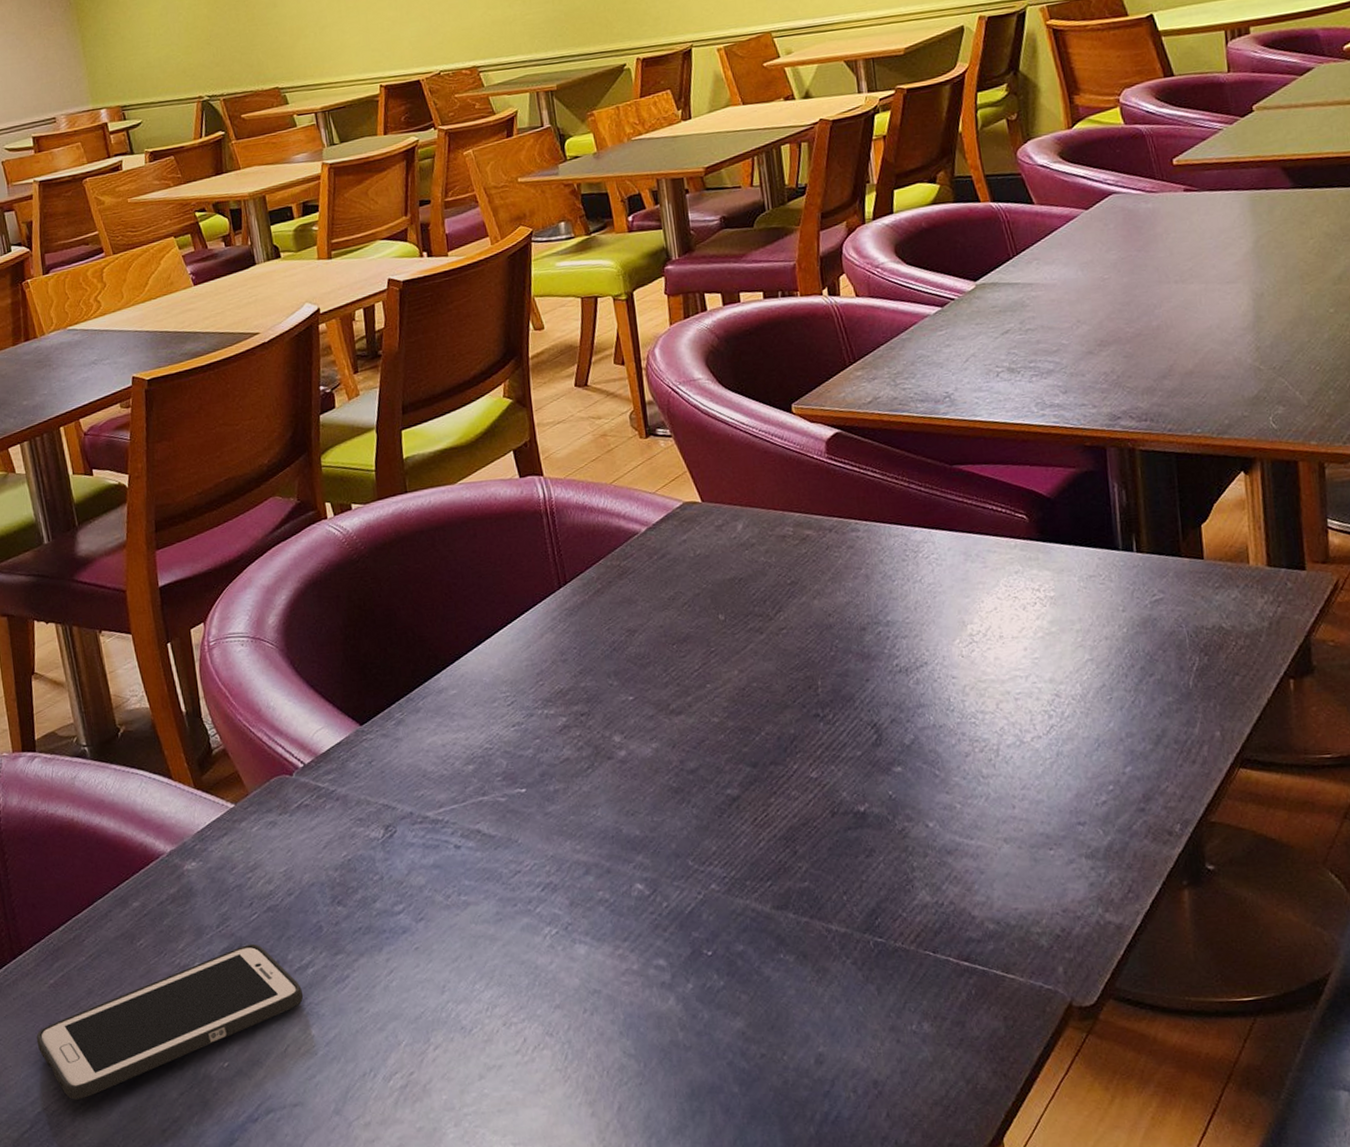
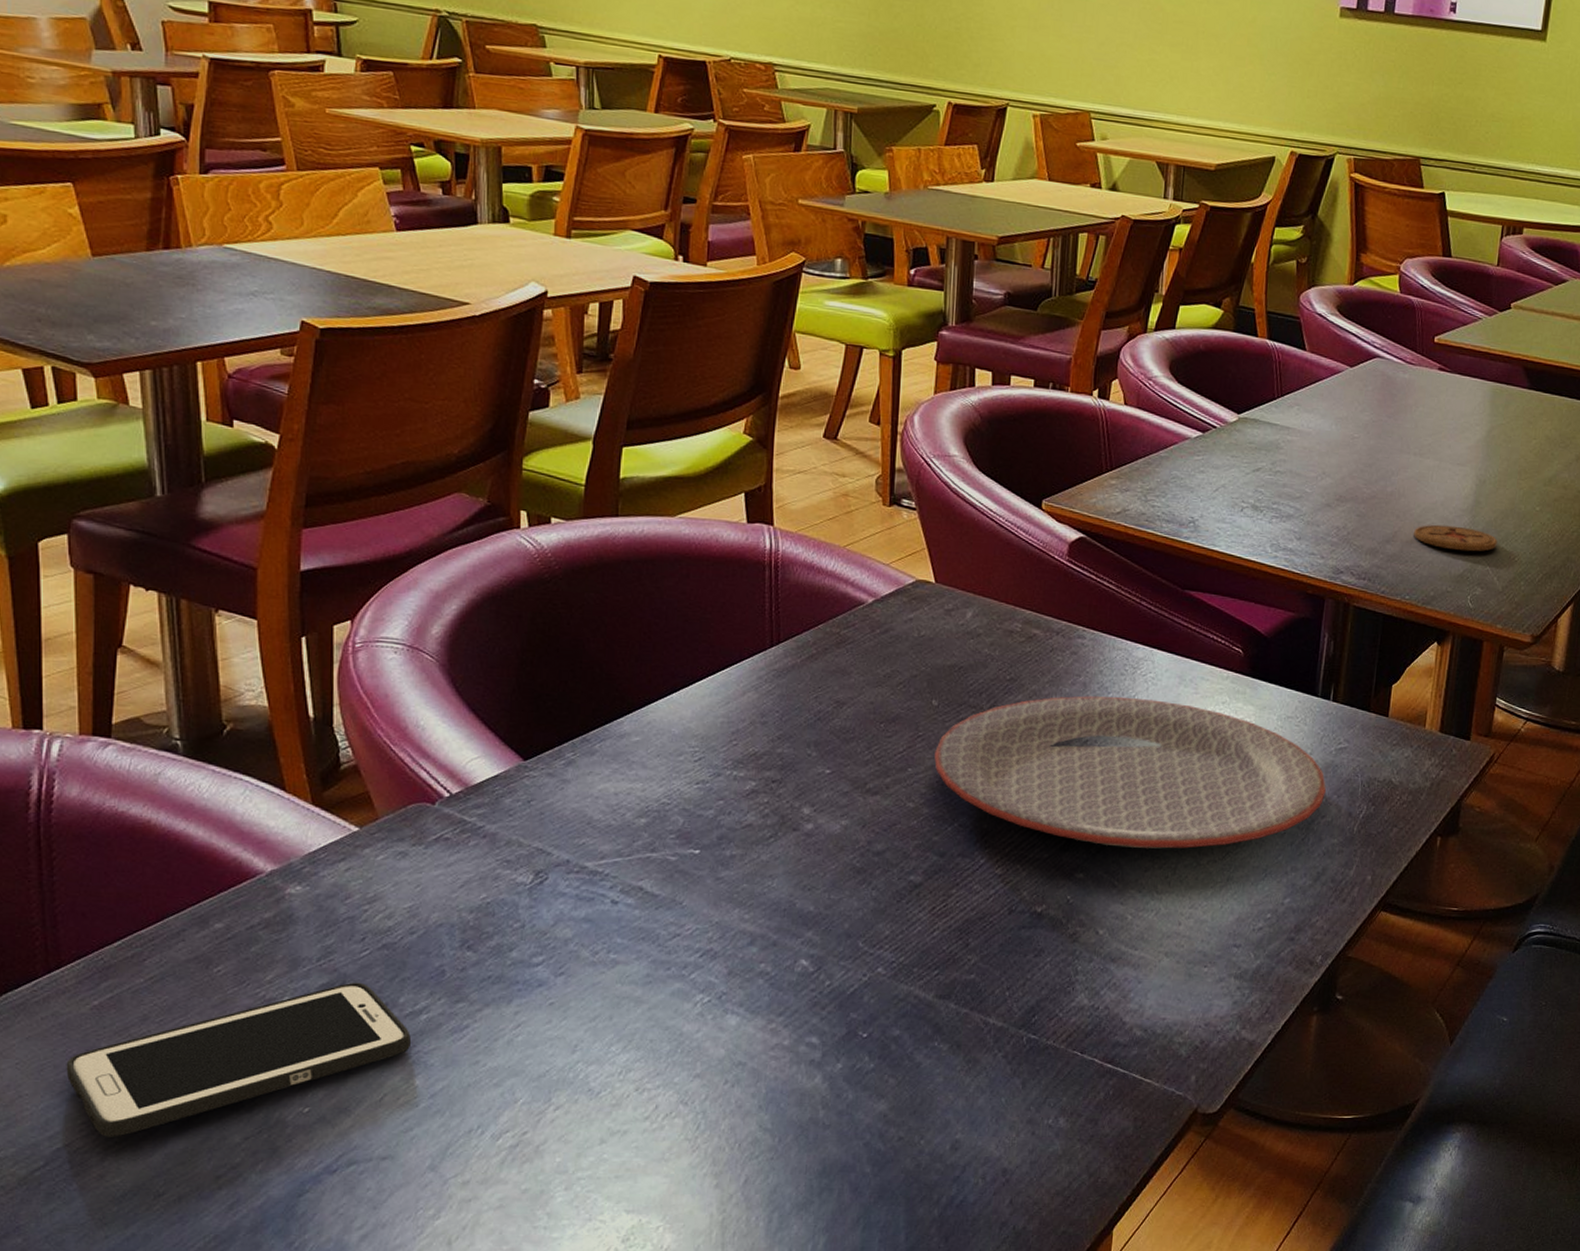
plate: none [730,580,1149,735] -> present [934,696,1326,849]
coaster: none [1192,346,1292,373] -> present [1414,524,1498,552]

